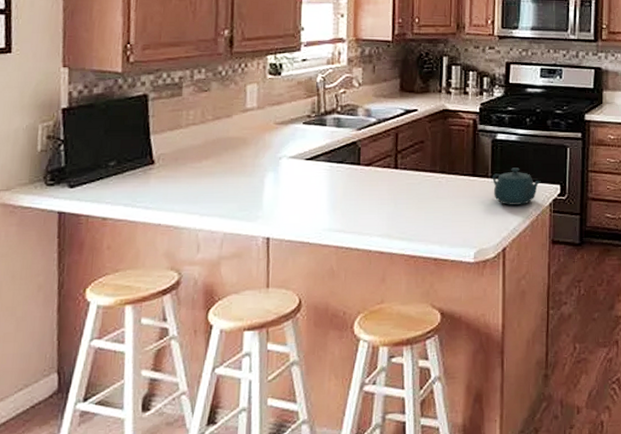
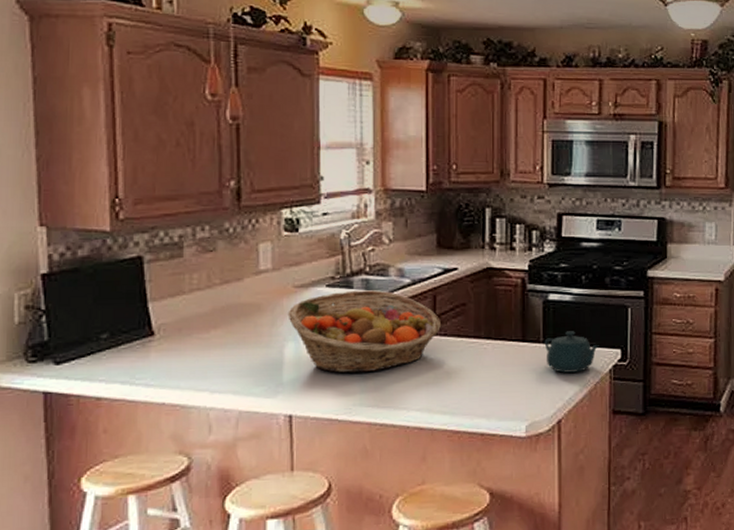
fruit basket: none [269,128,402,201] -> present [288,290,442,373]

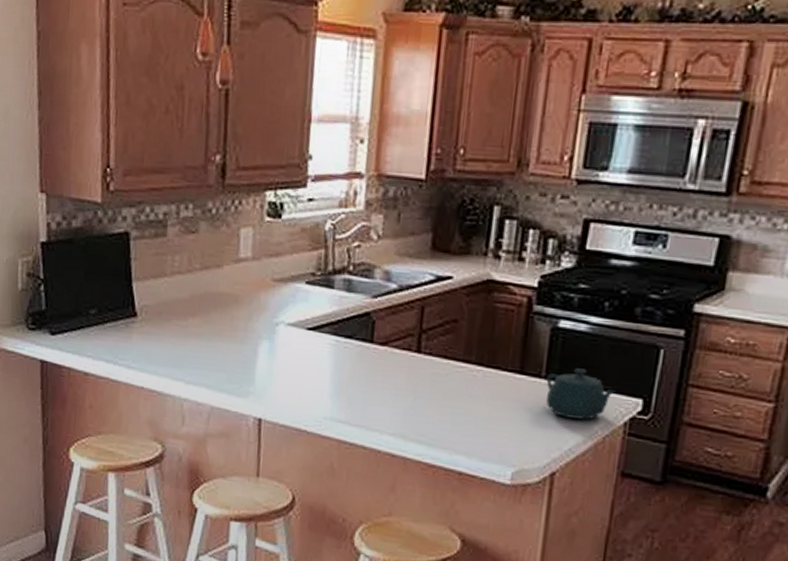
fruit basket: present [288,290,442,373] -> none [264,290,428,385]

